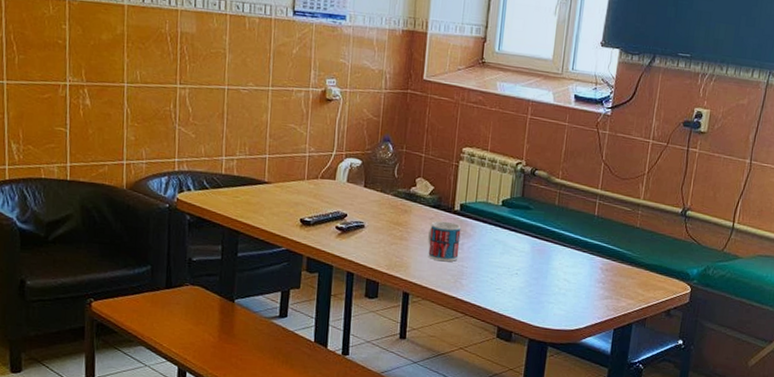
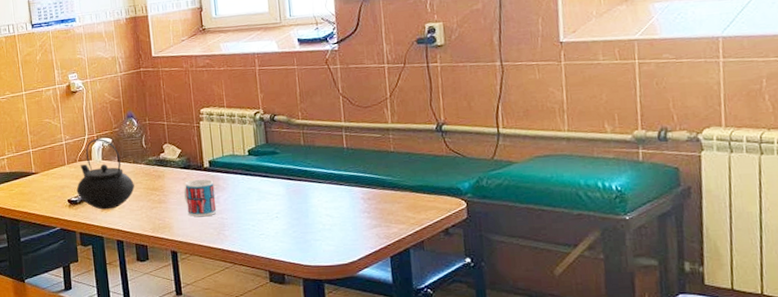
teapot: none [312,157,377,237] -> present [76,139,135,210]

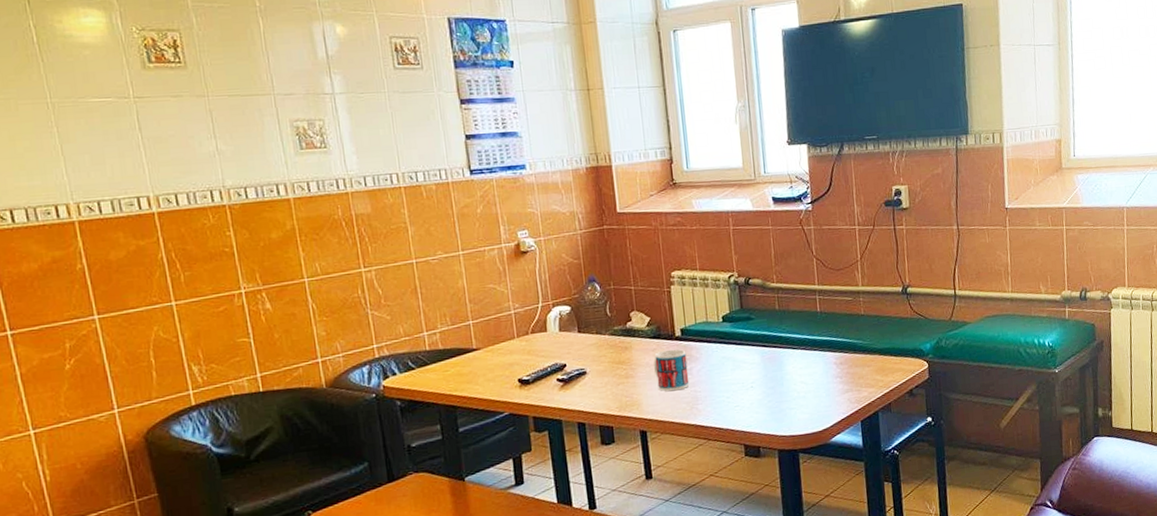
teapot: present [76,139,135,210] -> none [528,307,598,389]

